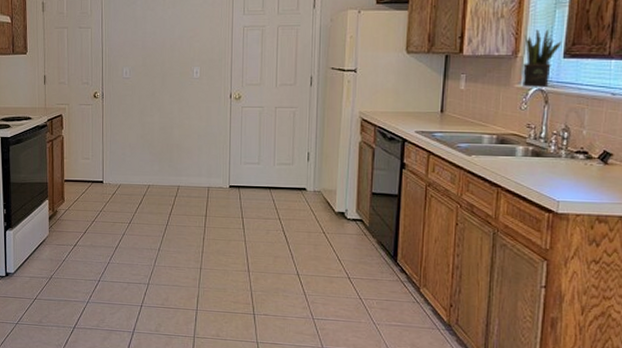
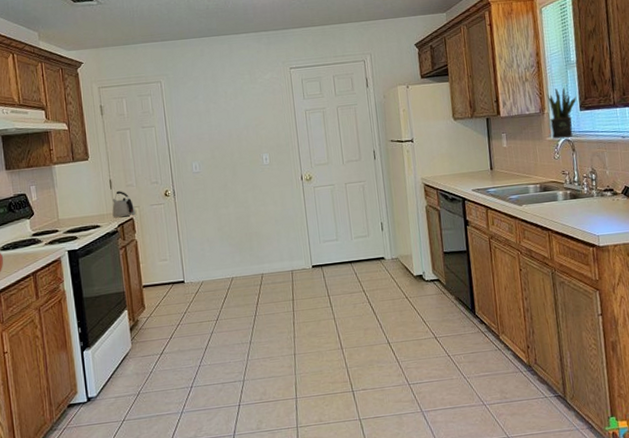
kettle: none [44,87,65,113] -> present [112,191,136,218]

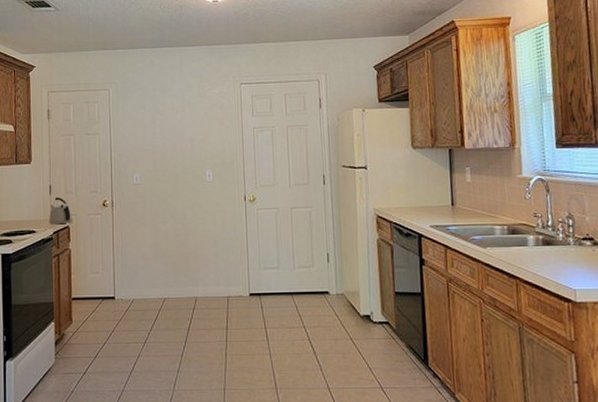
potted plant: present [547,87,577,139] -> none [518,121,553,178]

